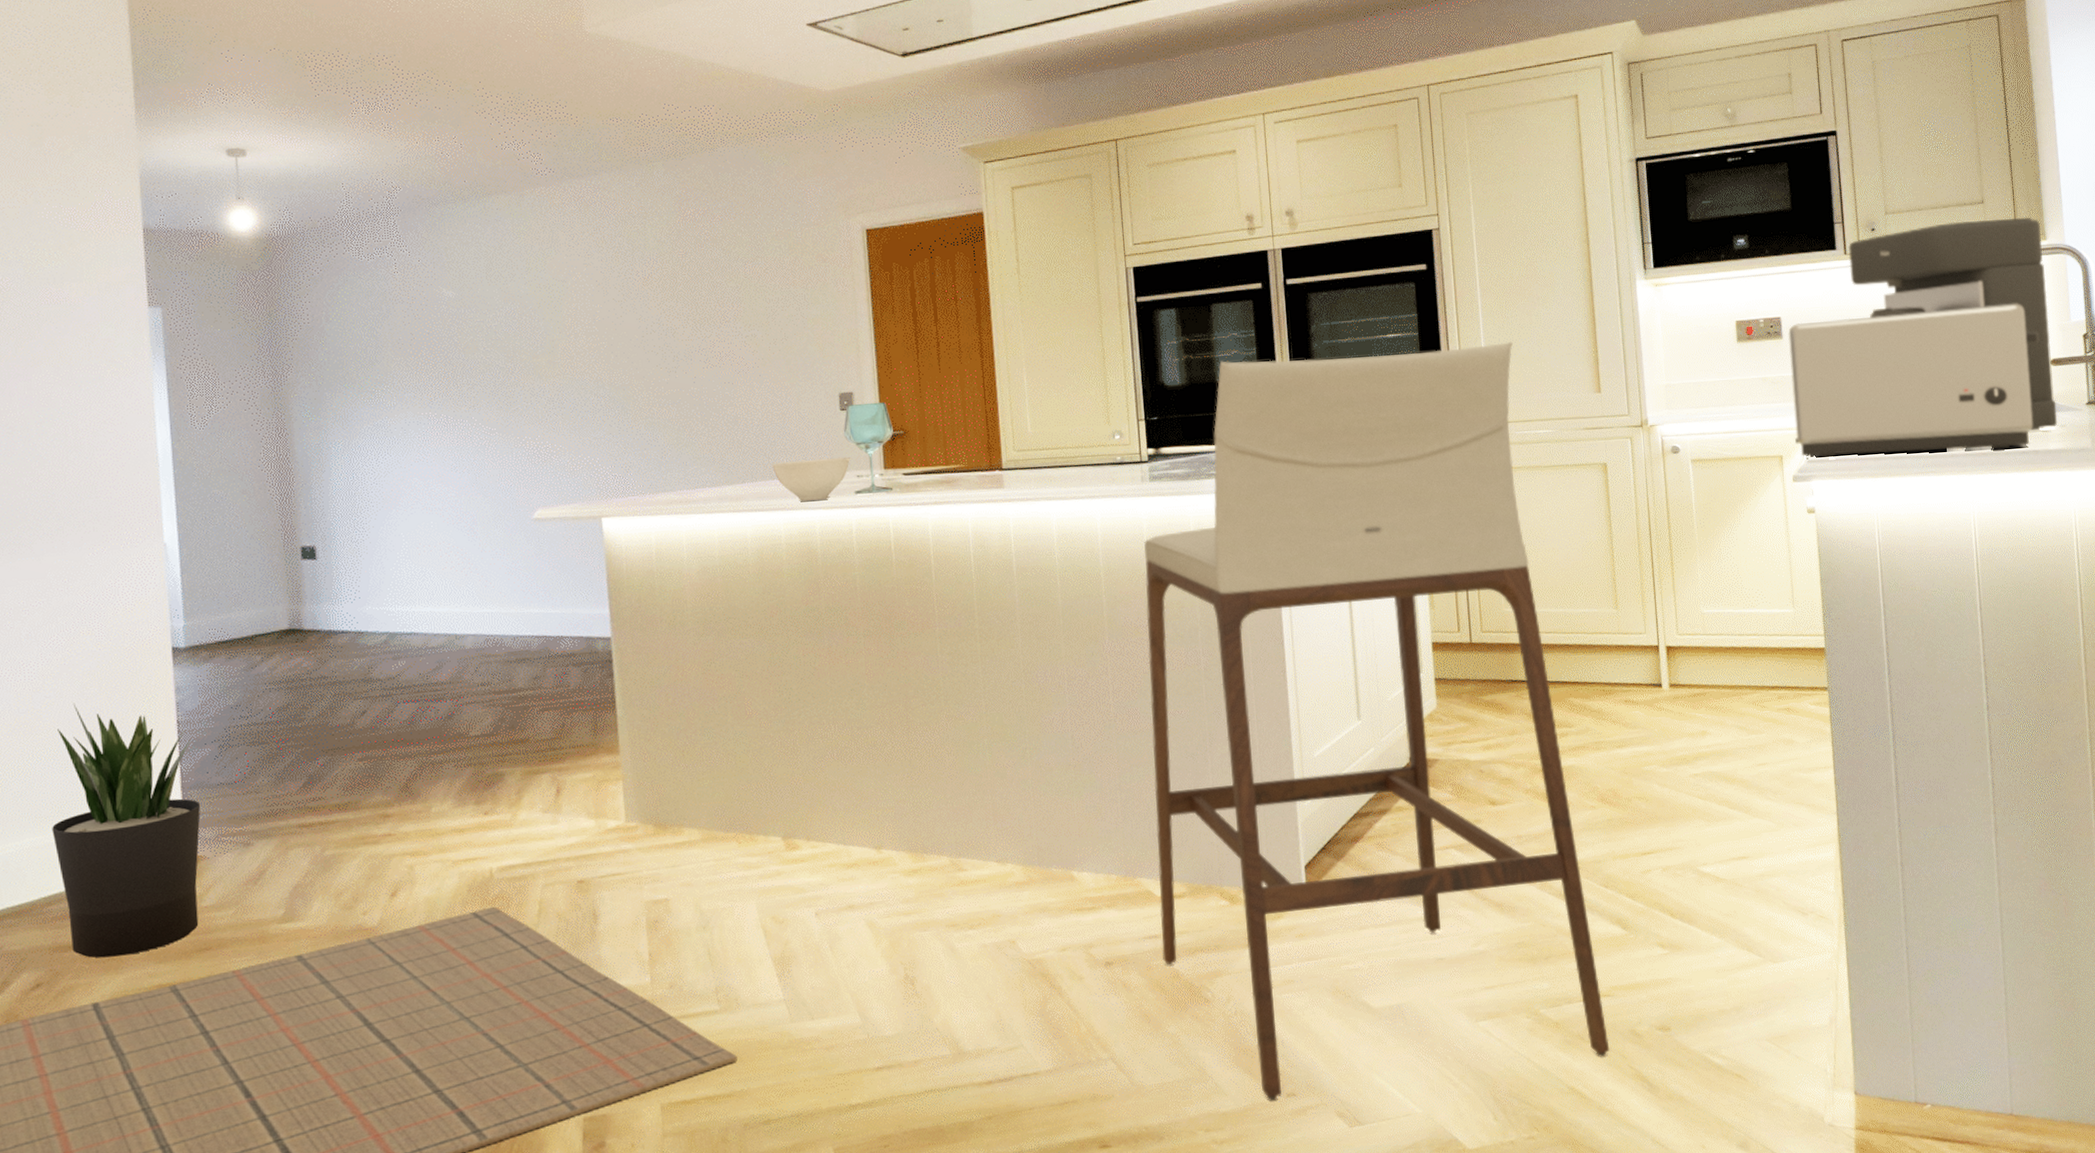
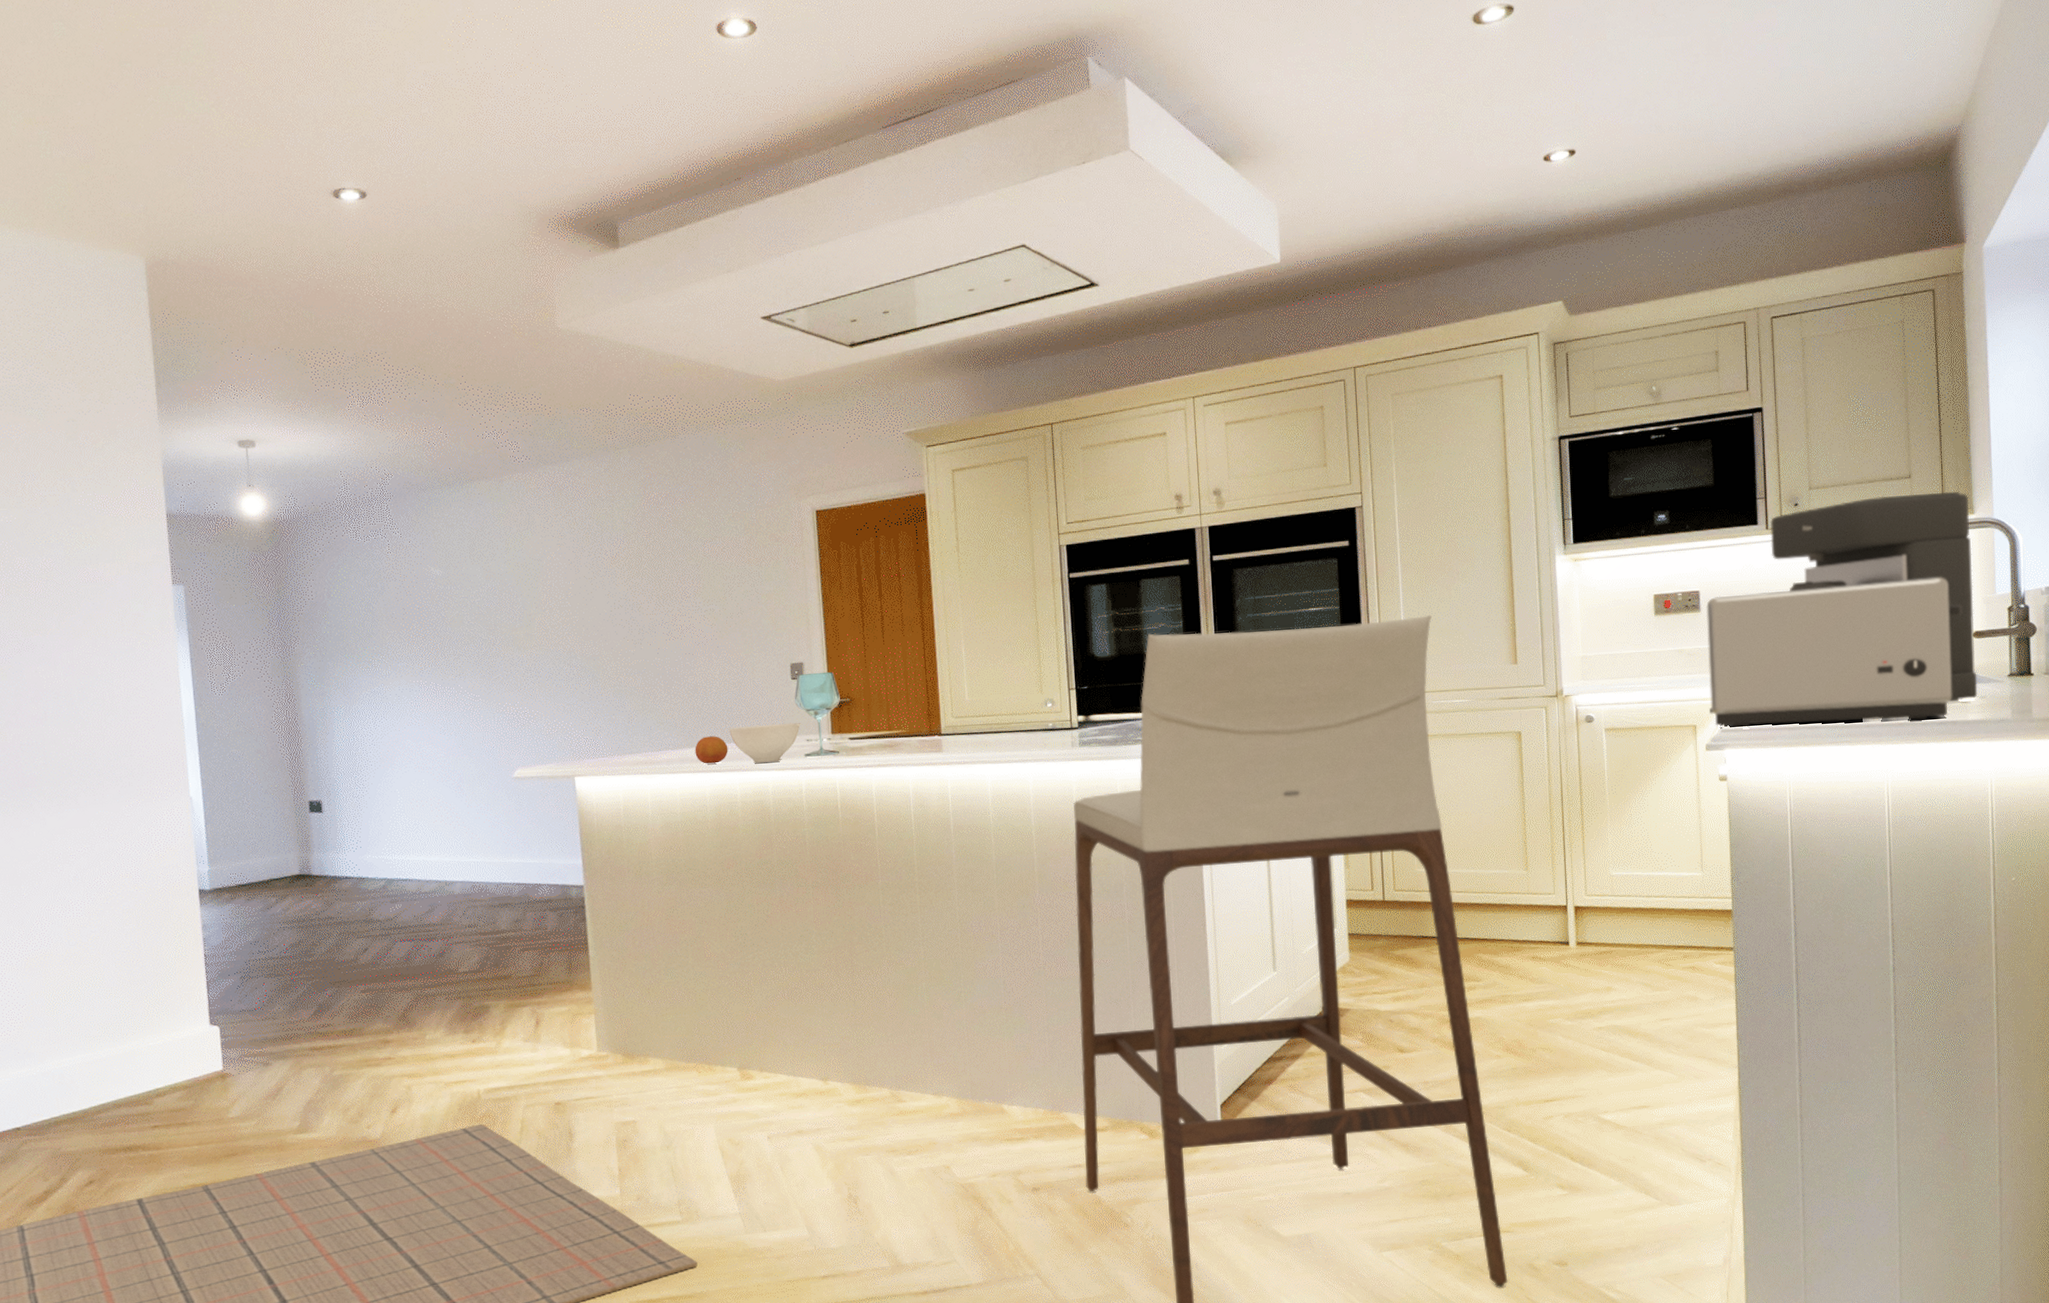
planter: present [52,703,201,958] -> none [99,937,226,1160]
fruit: none [734,472,772,503] -> present [695,736,728,764]

